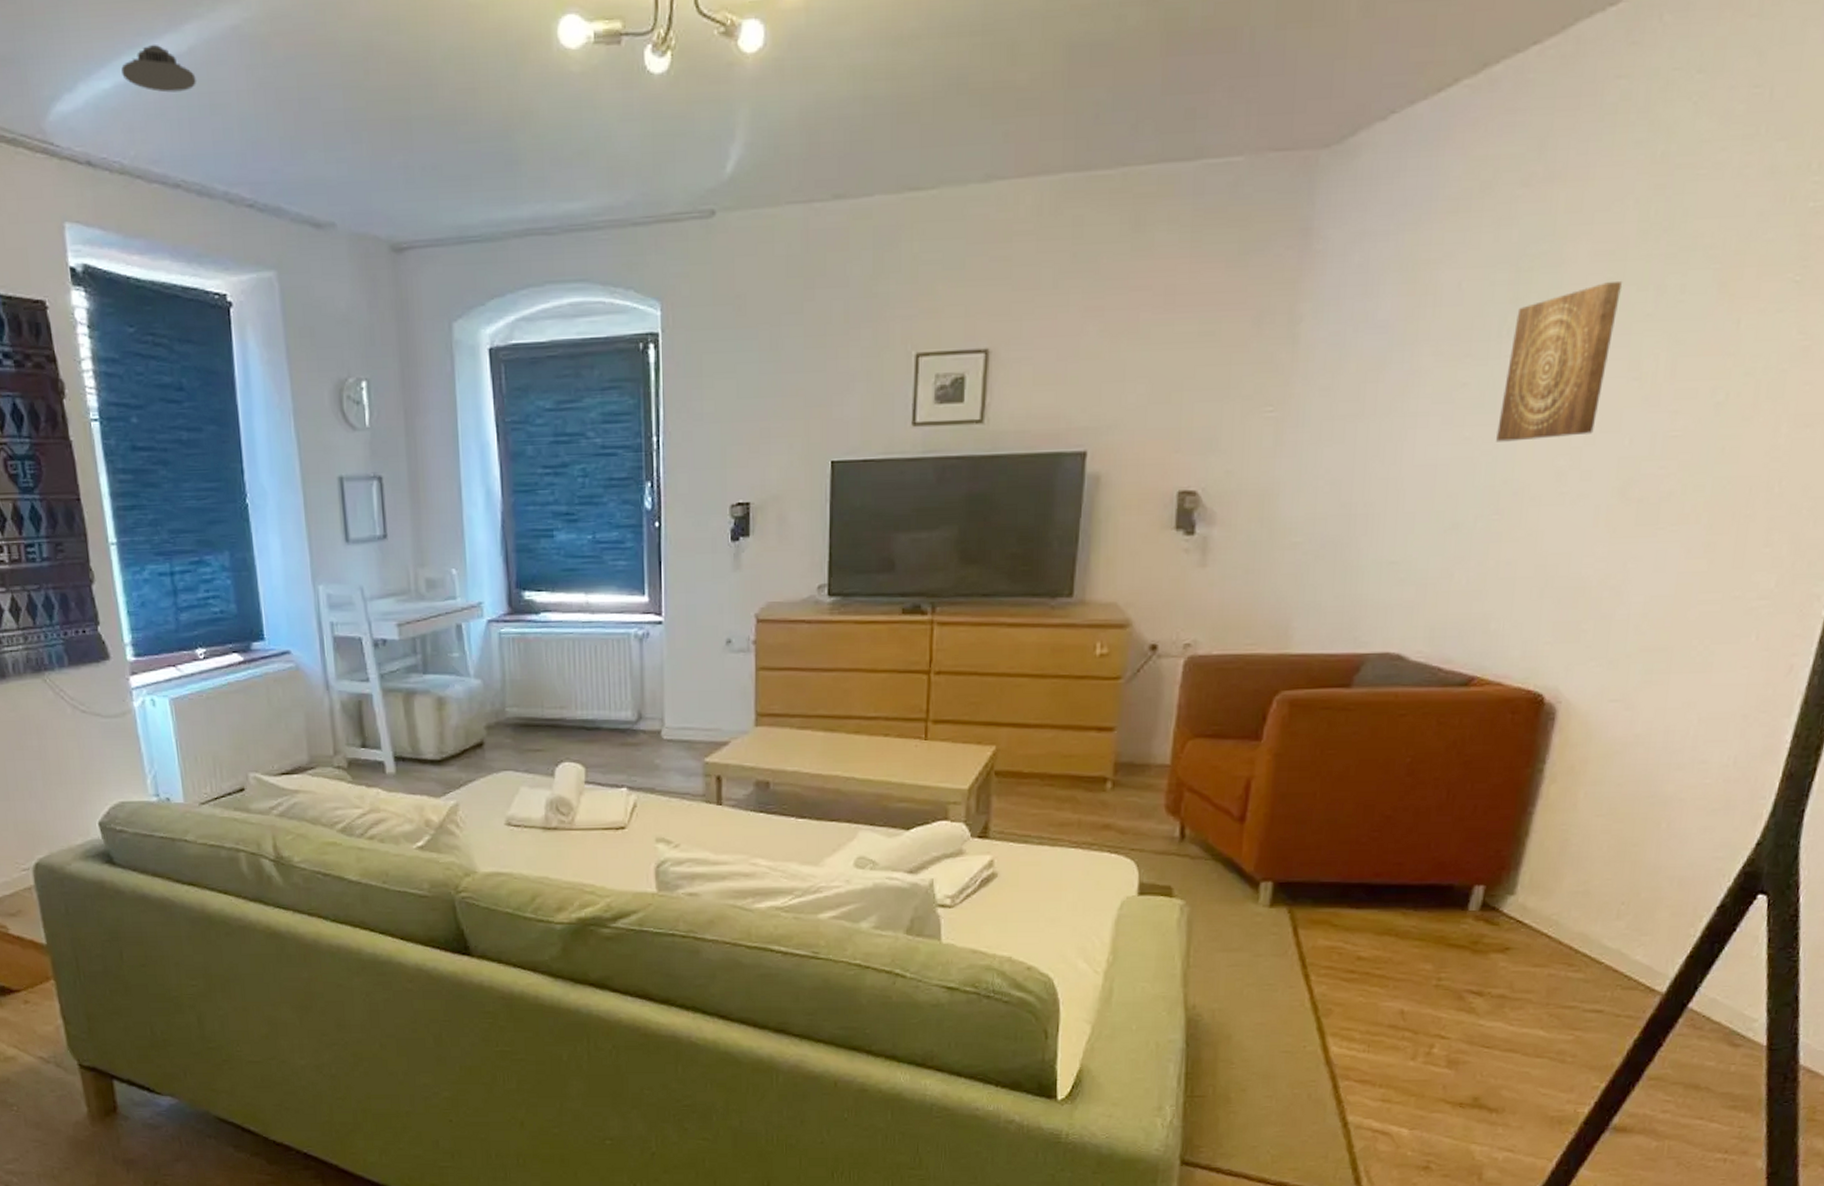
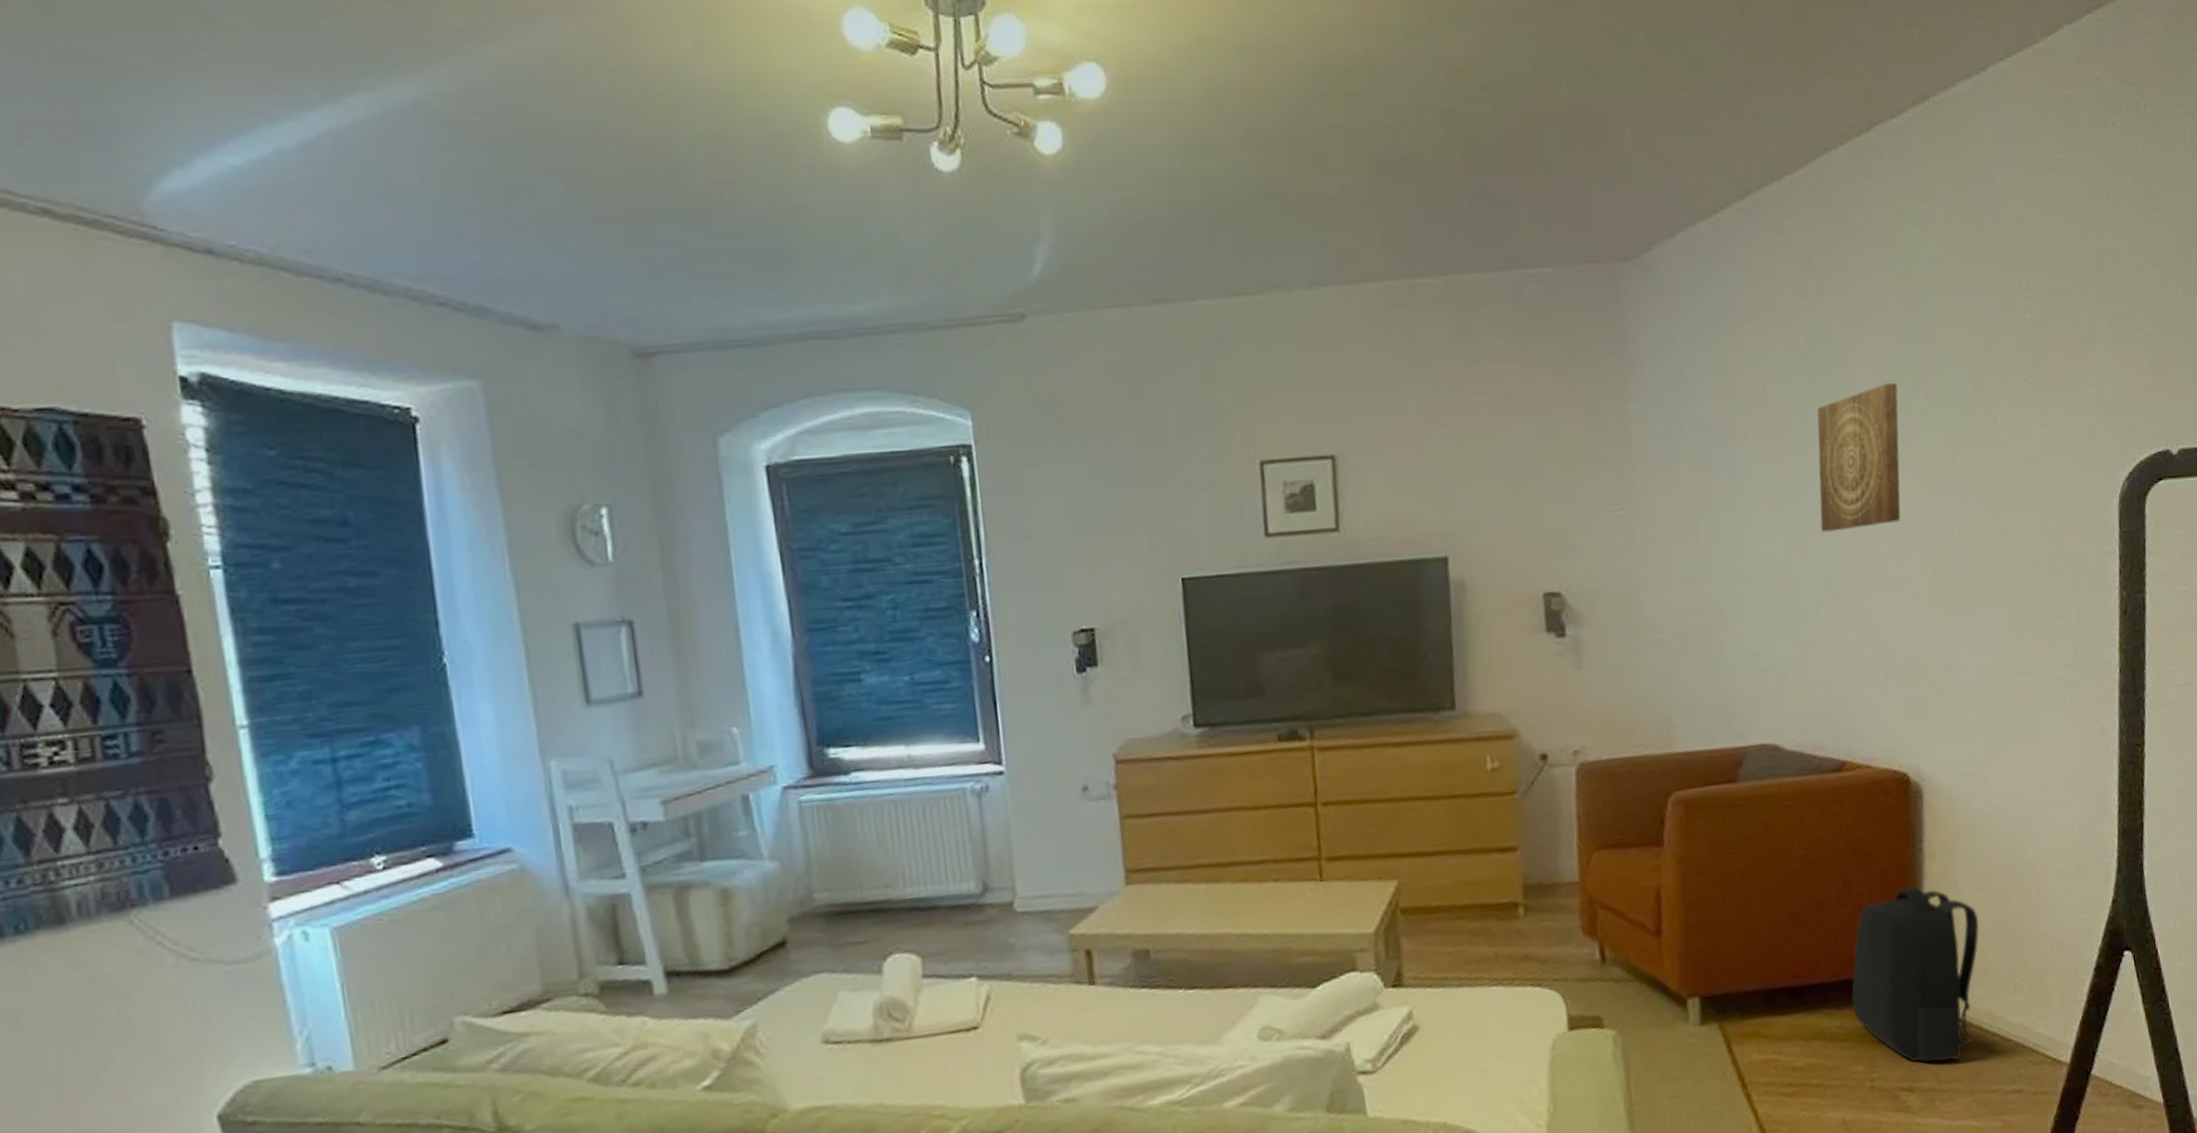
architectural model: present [121,44,196,93] -> none [258,116,365,172]
backpack: none [1432,805,1593,973] -> present [1851,886,1997,1063]

